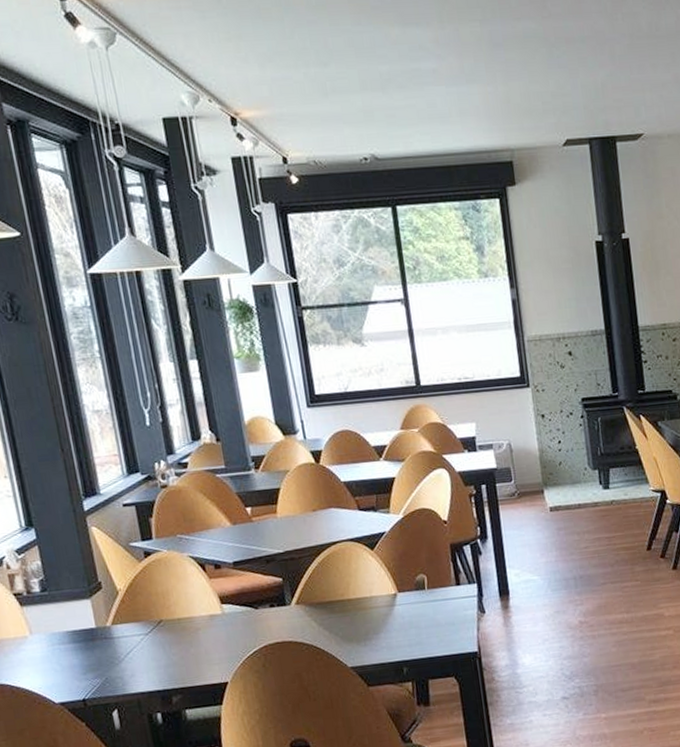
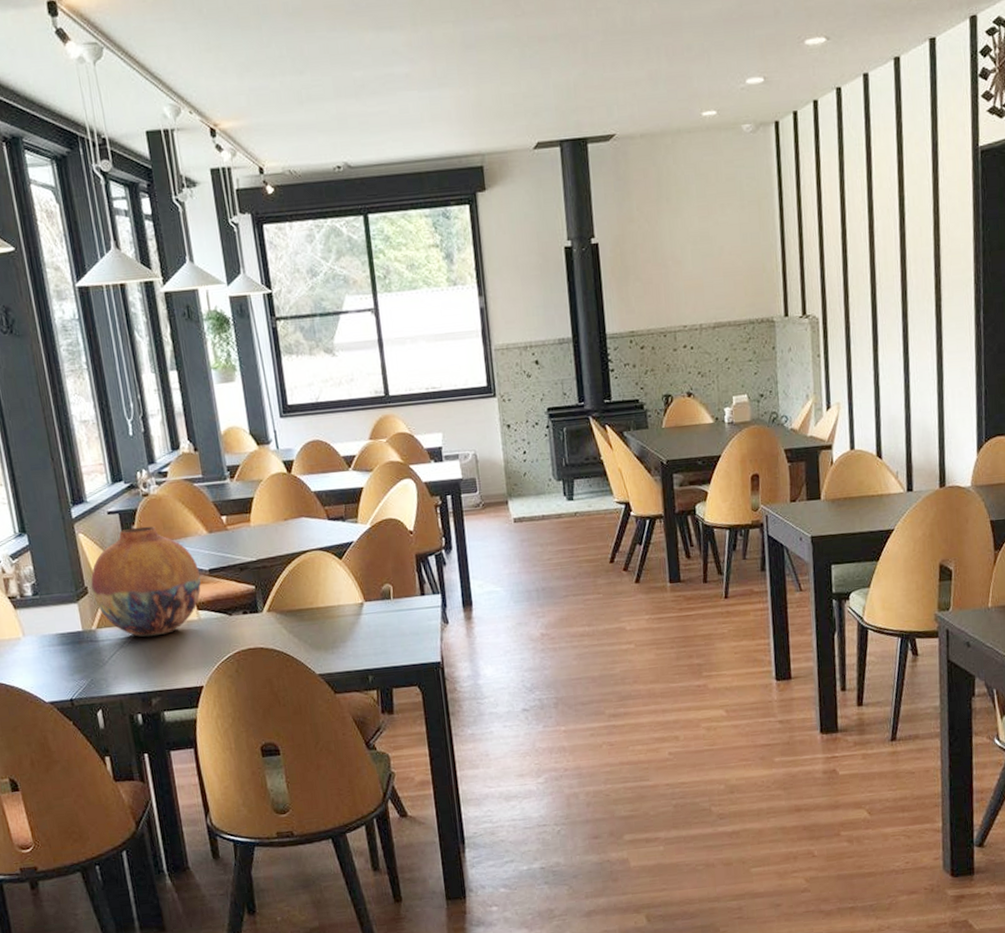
vase: none [105,518,225,633] -> present [91,526,201,637]

